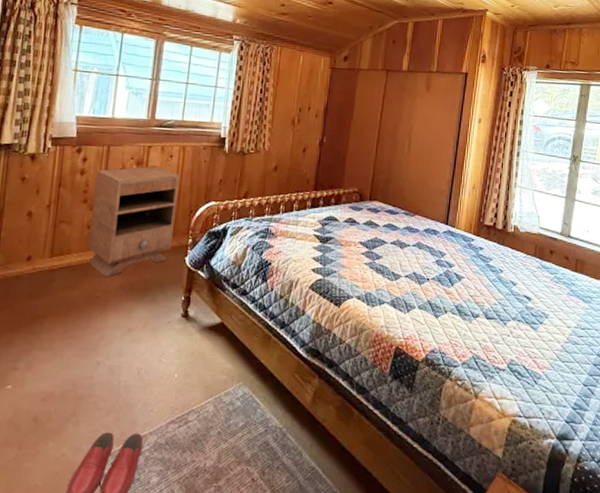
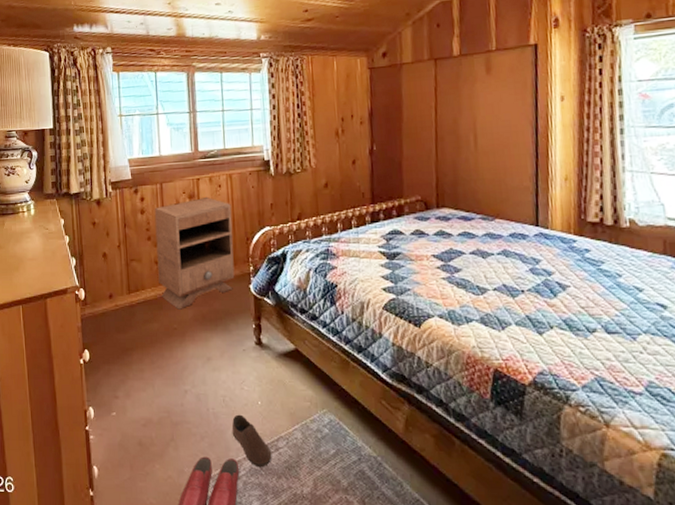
shoe: none [141,387,181,442] -> present [231,414,272,468]

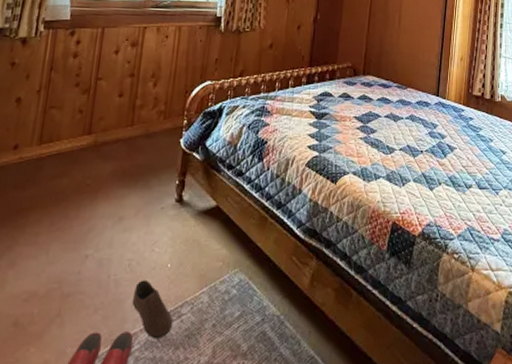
nightstand: present [154,197,235,310] -> none [78,47,175,164]

